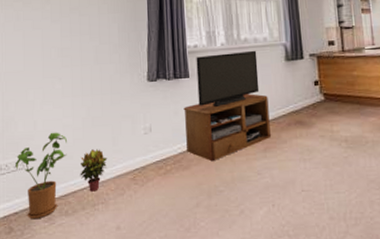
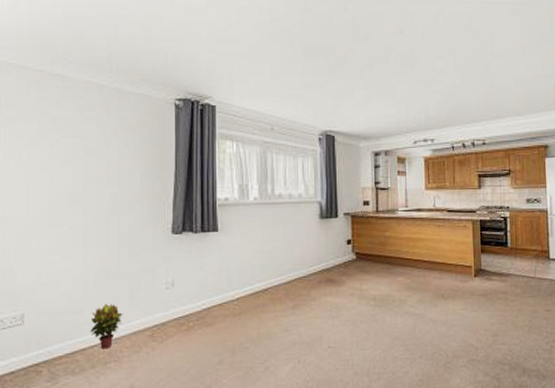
house plant: present [15,132,68,220] -> none [12,285,77,380]
tv stand: present [183,50,271,162] -> none [210,206,300,318]

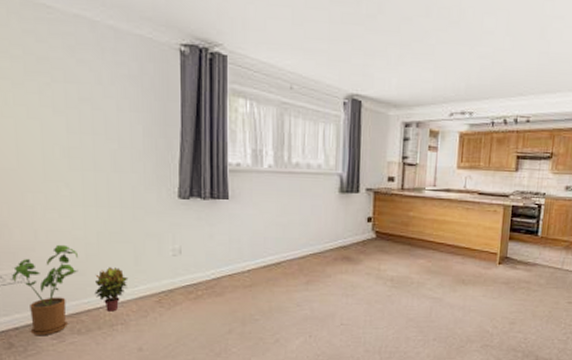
house plant: none [12,285,77,380] -> present [12,244,79,336]

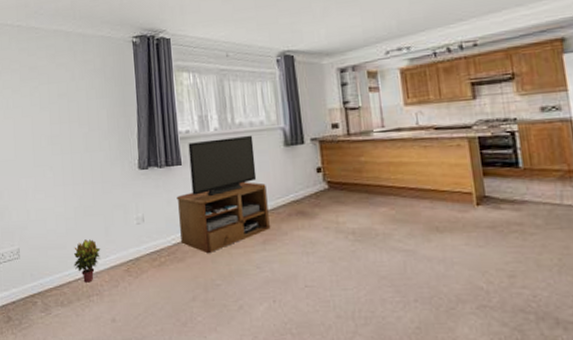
house plant: present [12,244,79,336] -> none [11,221,61,310]
tv stand: none [220,176,316,290] -> present [176,135,270,254]

